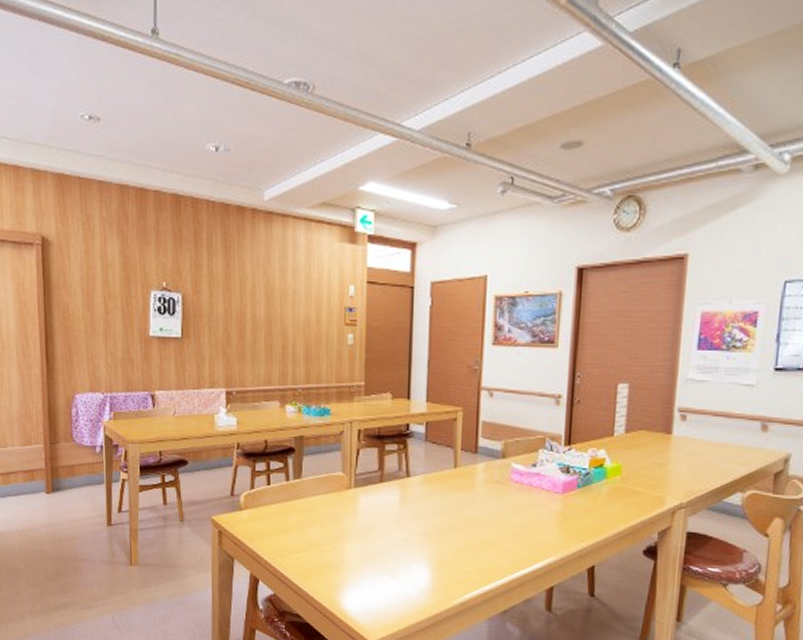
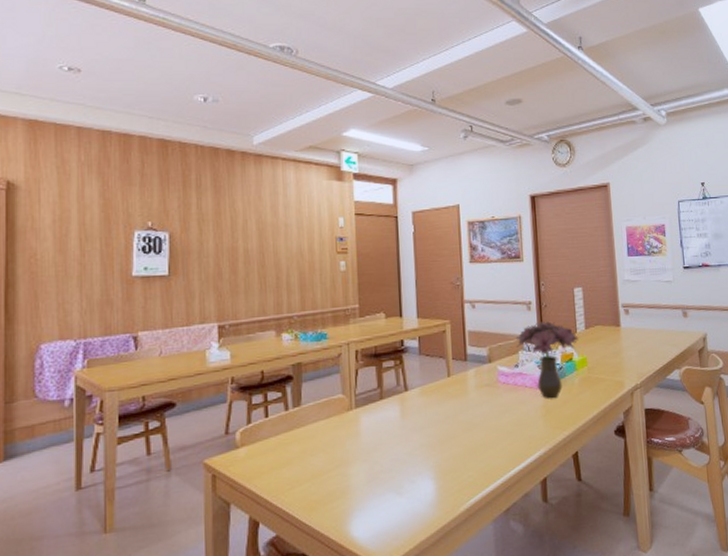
flower arrangement: none [536,419,617,505] -> present [515,321,580,398]

